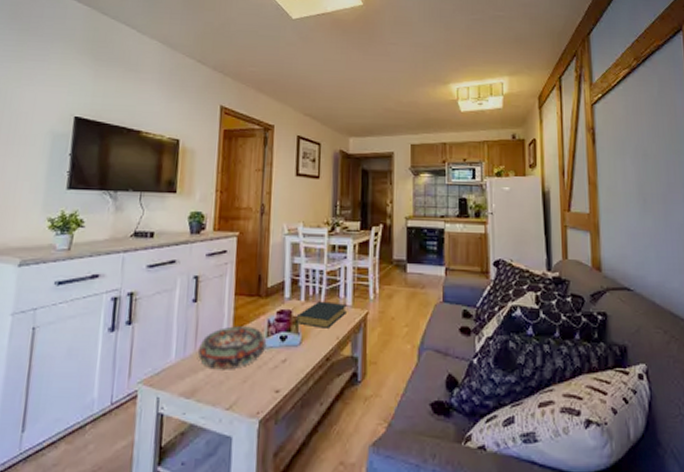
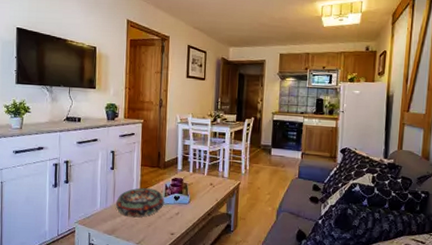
hardback book: present [296,301,347,328] -> none [186,173,224,193]

